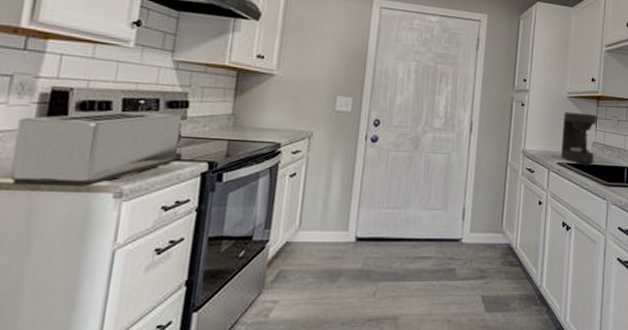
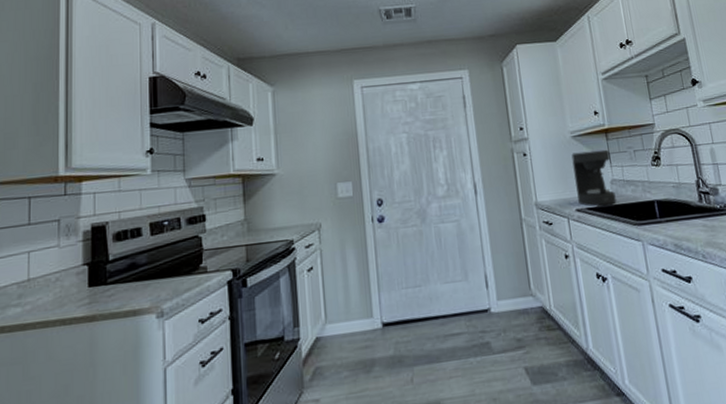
toaster: present [10,110,182,188] -> none [69,228,204,320]

